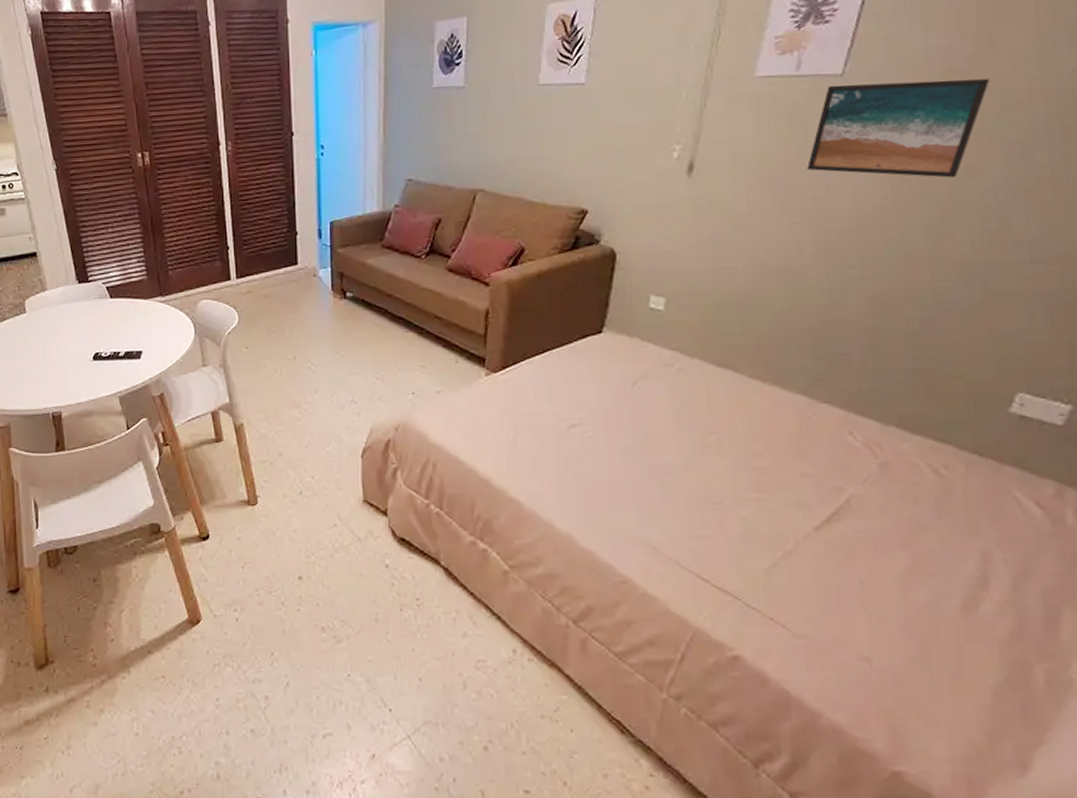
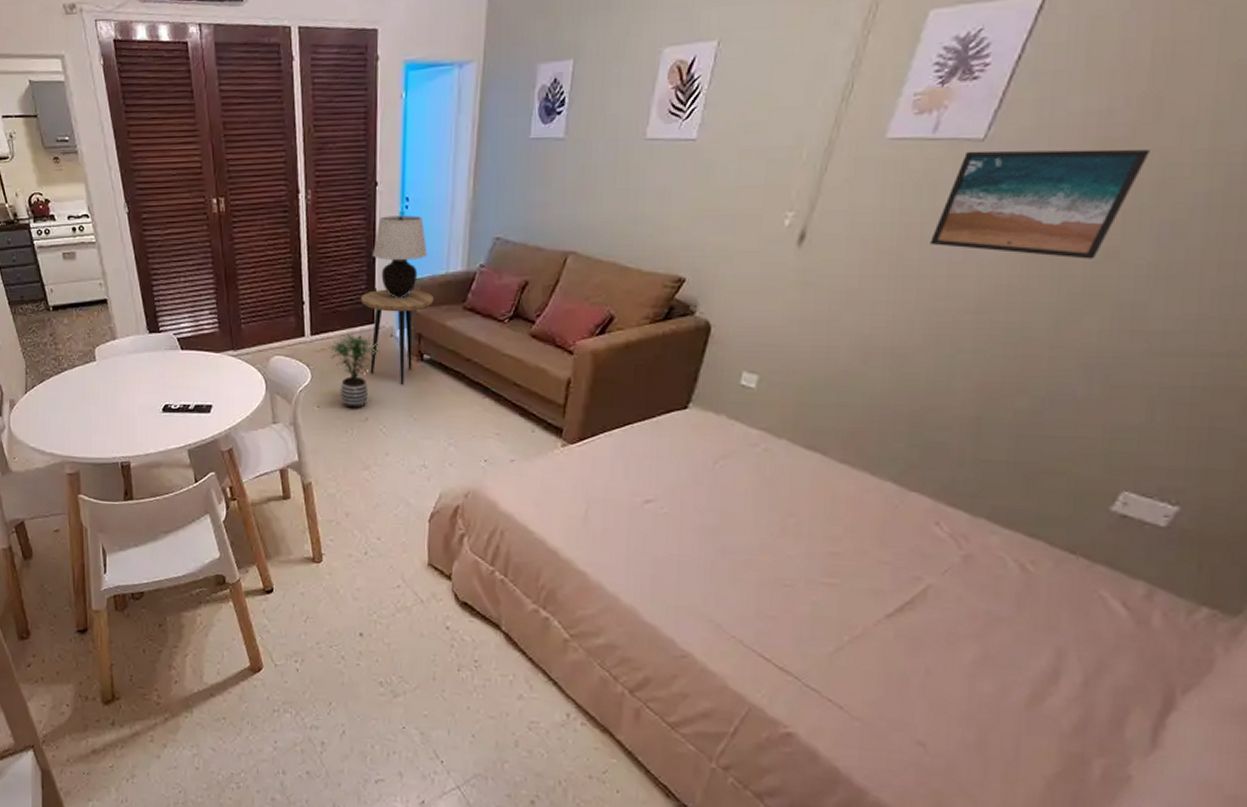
potted plant: none [253,275,305,348] -> present [328,333,380,409]
side table: none [283,230,354,322] -> present [360,289,435,385]
table lamp: none [291,161,344,239] -> present [372,215,427,298]

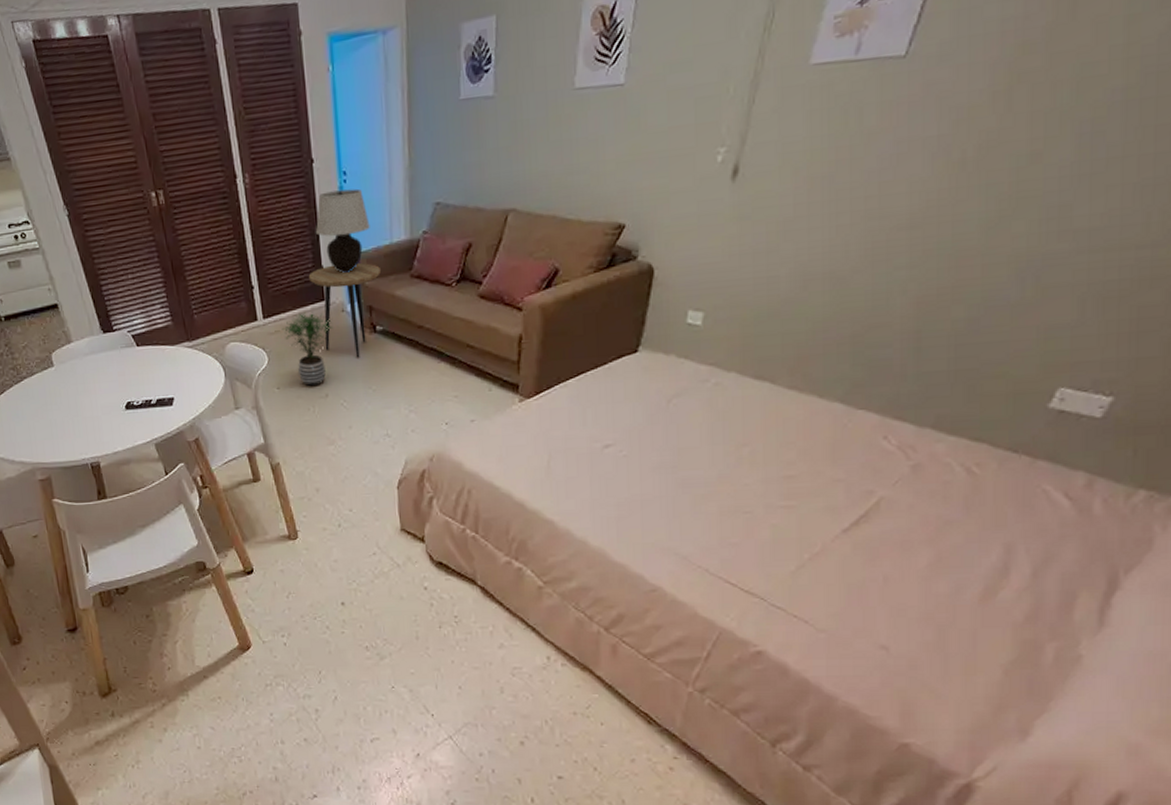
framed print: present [930,149,1150,259] -> none [860,50,1067,167]

